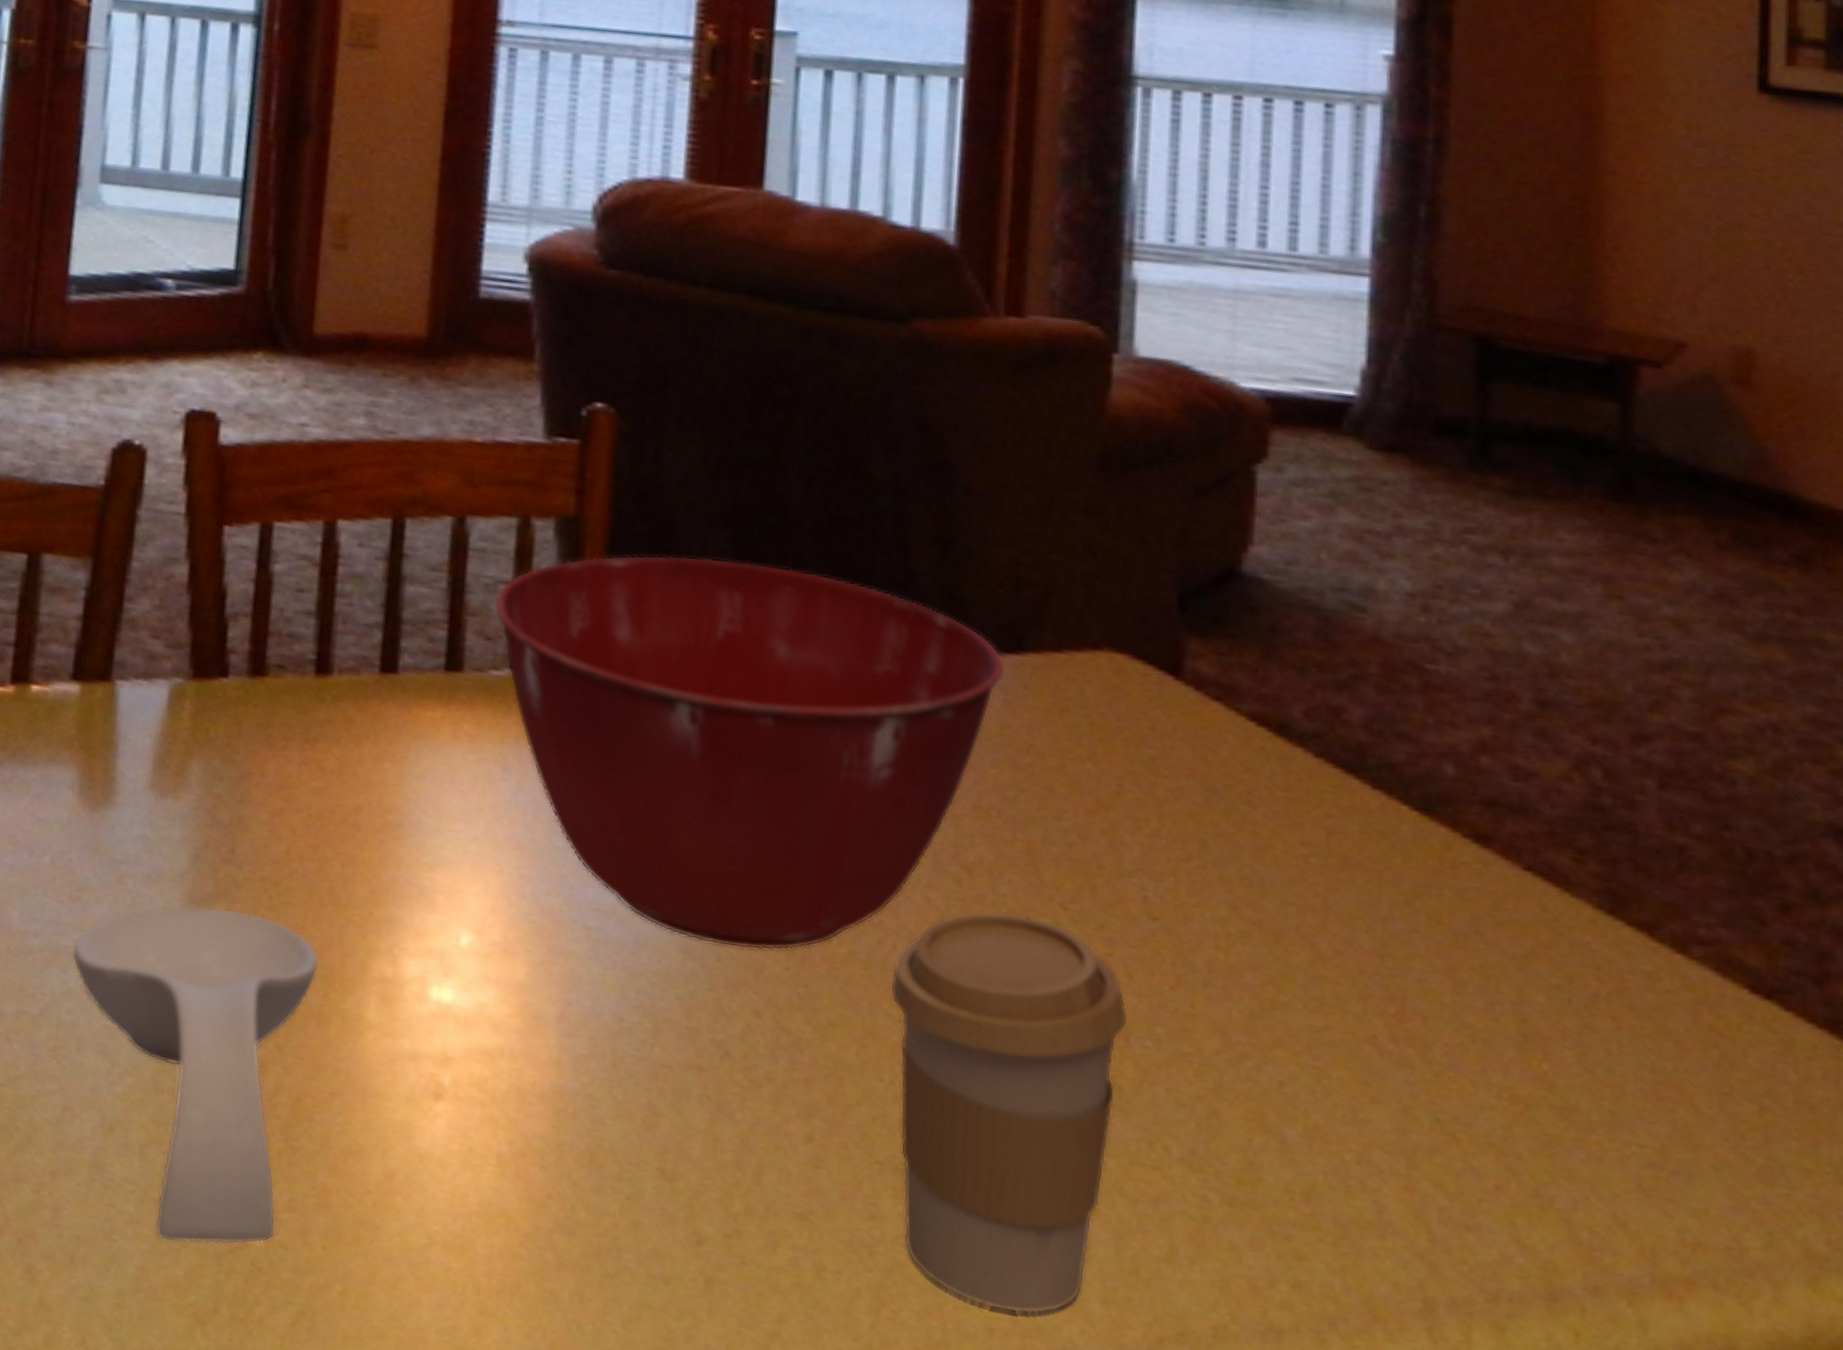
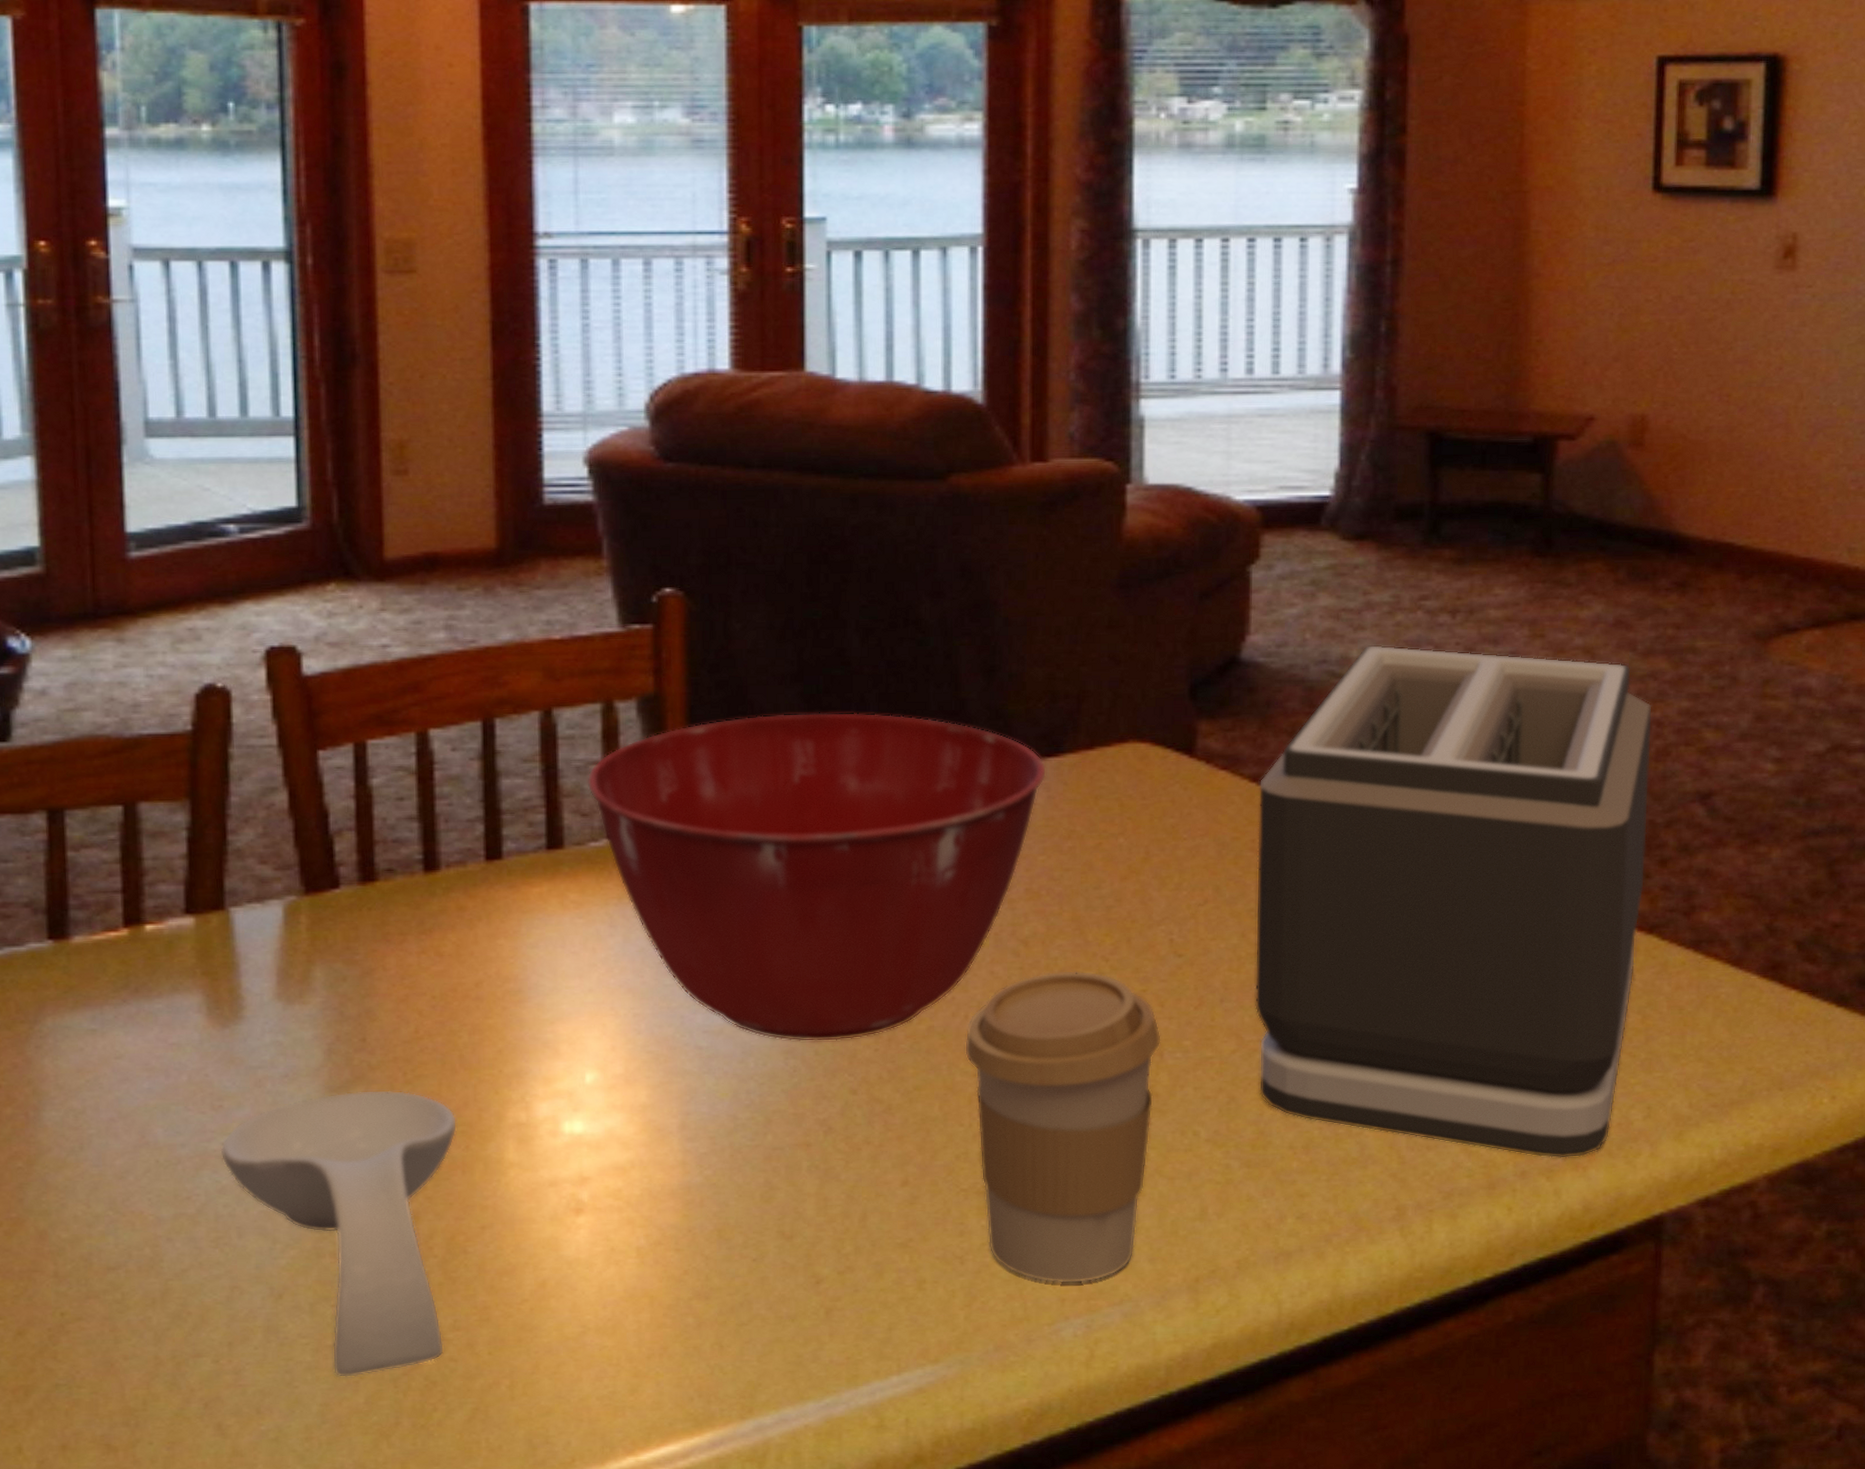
toaster: none [1245,577,1768,1283] -> present [1254,644,1653,1159]

